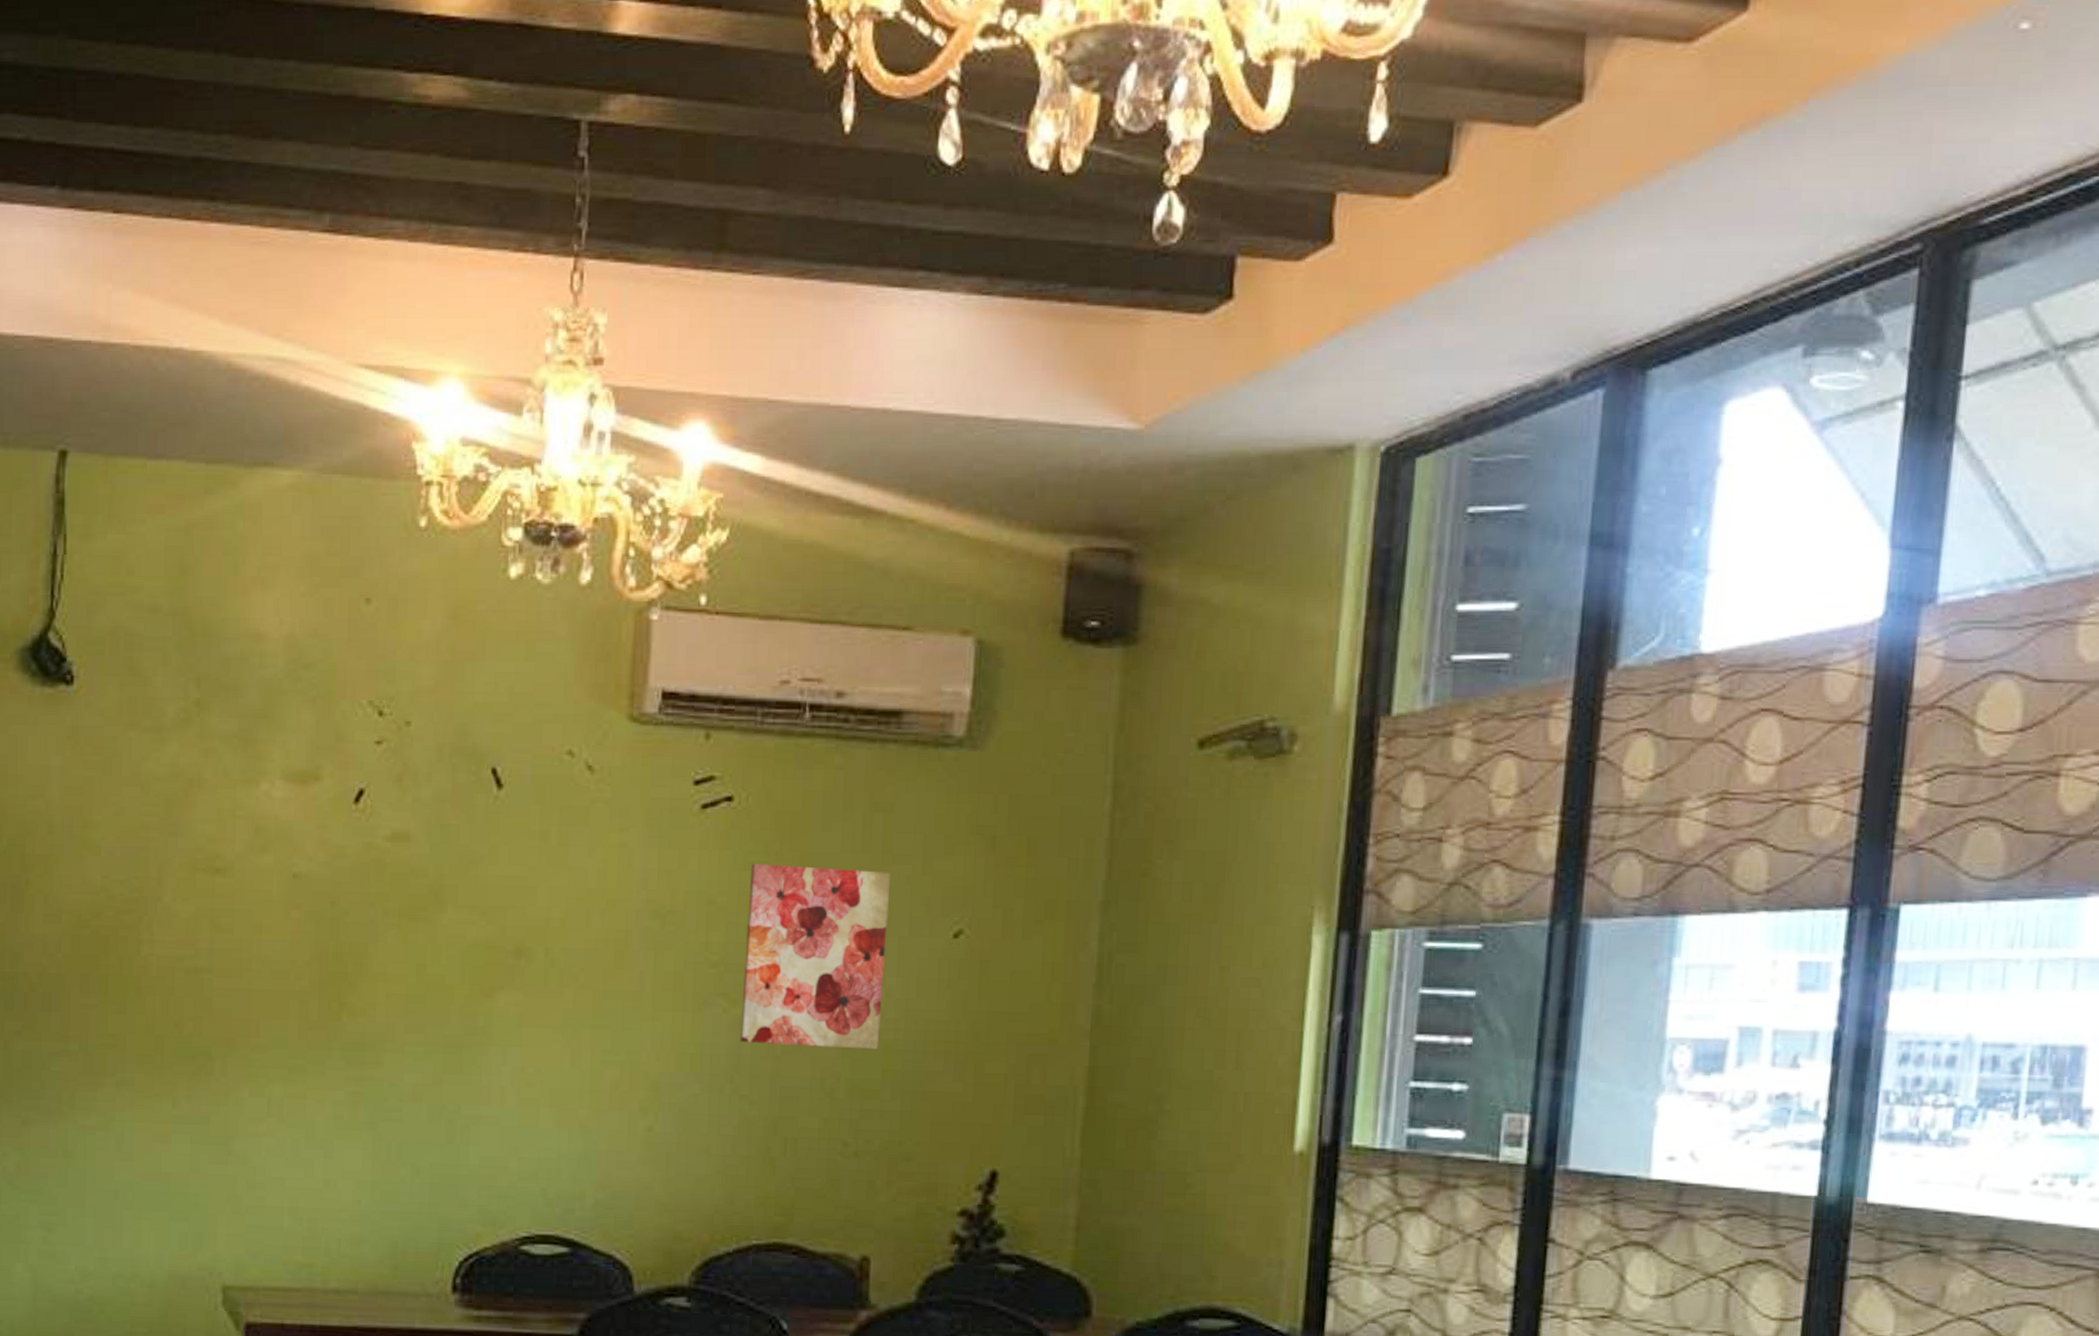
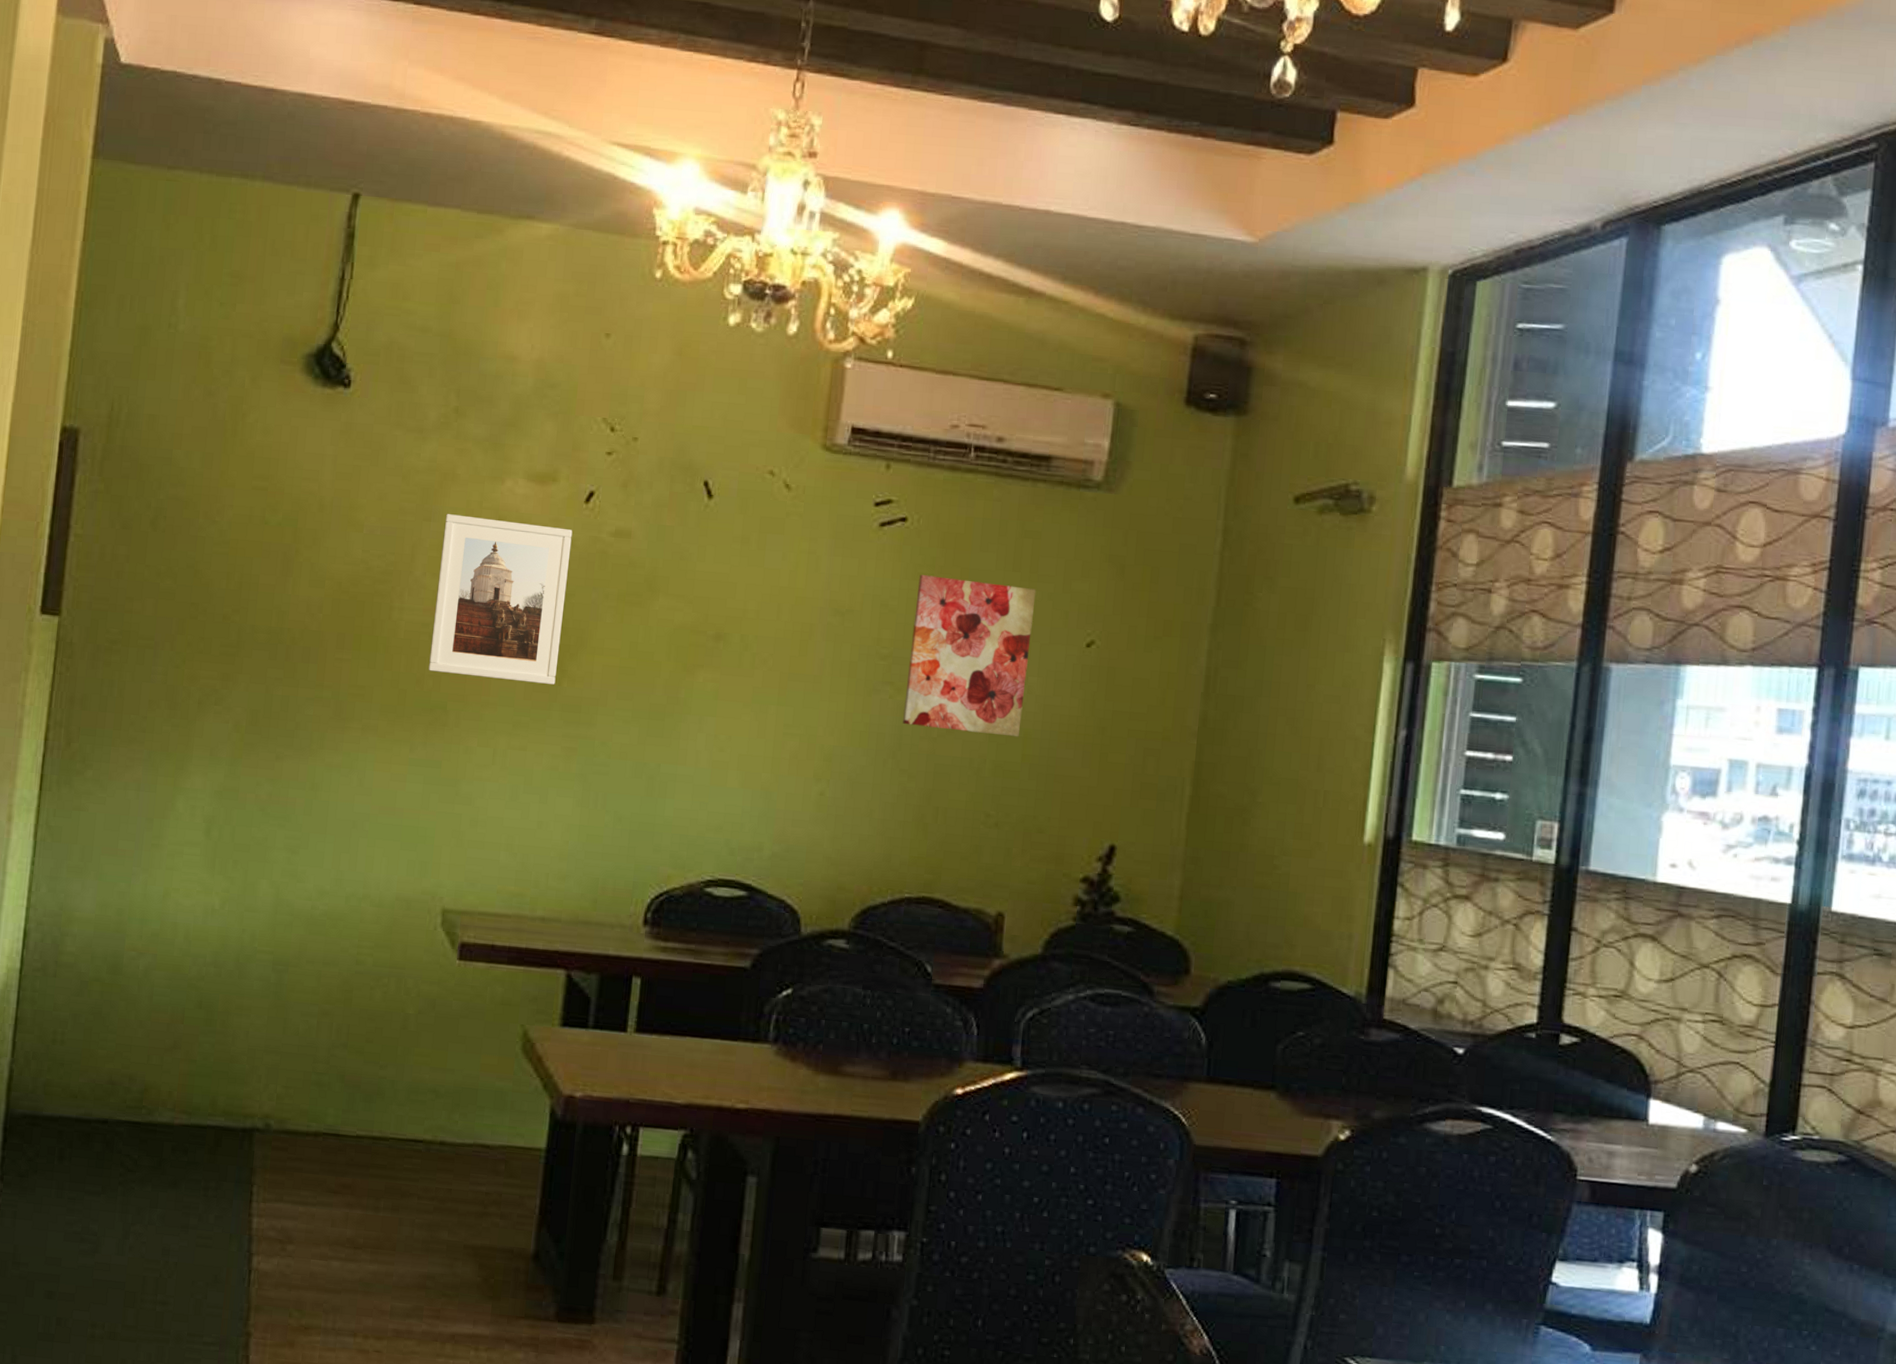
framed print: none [187,827,342,1020] -> present [429,514,573,685]

